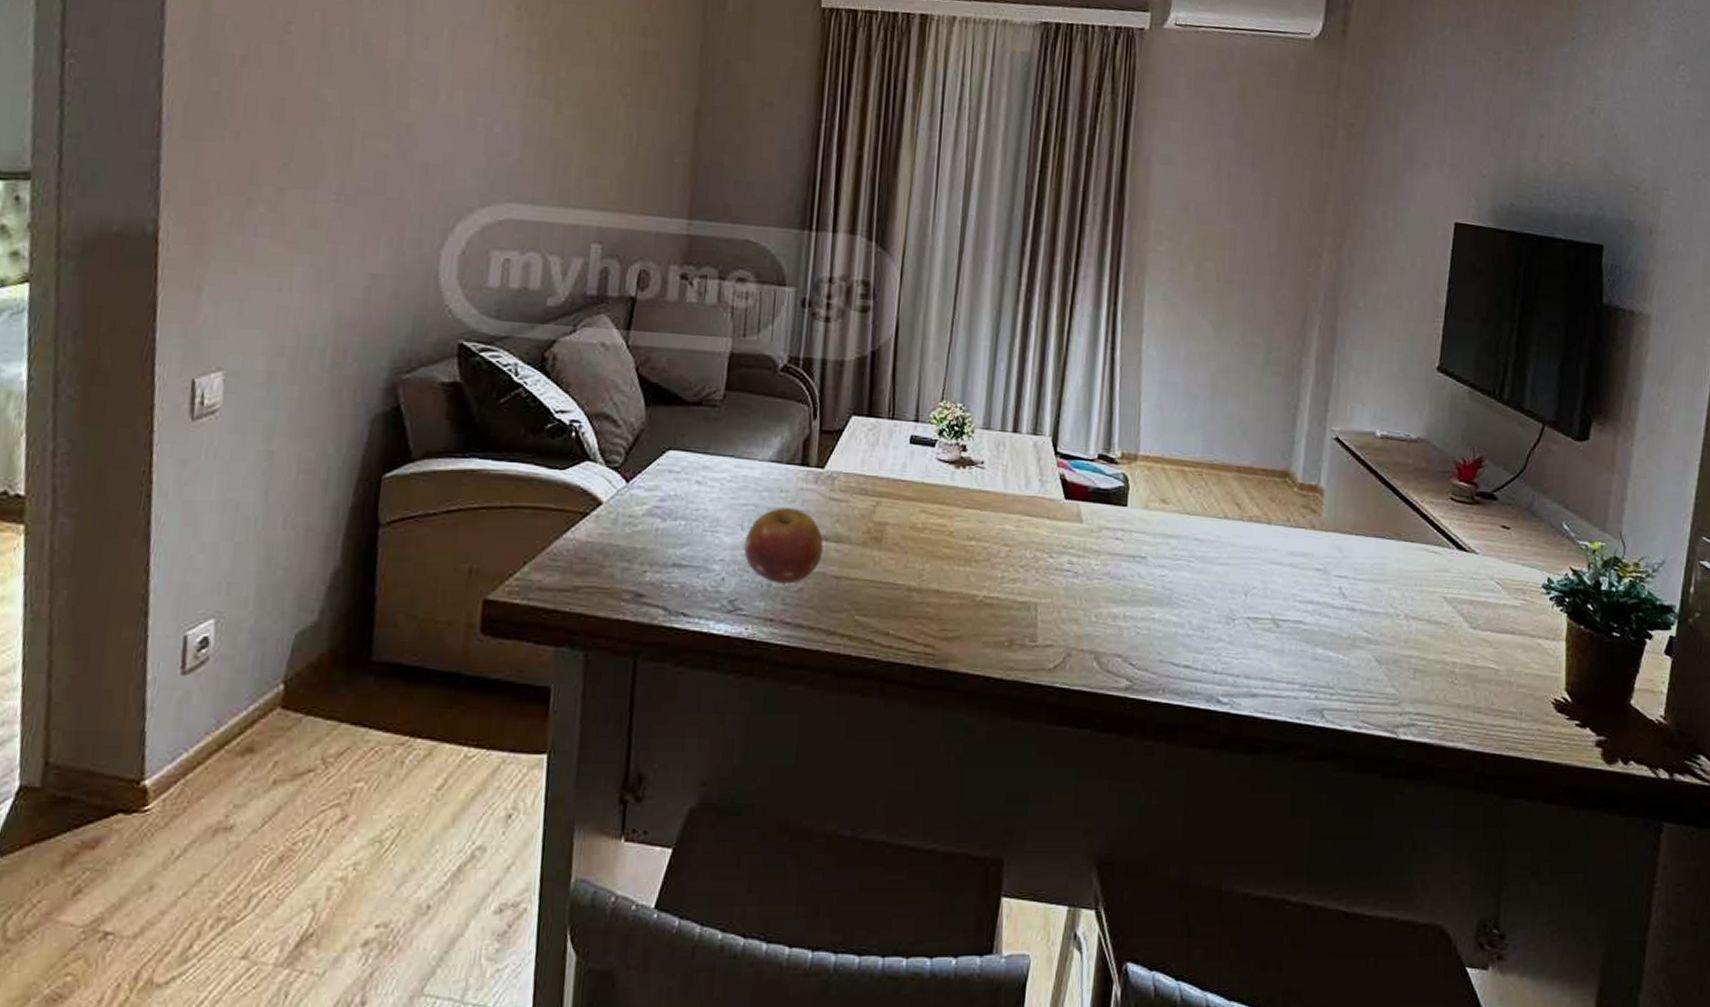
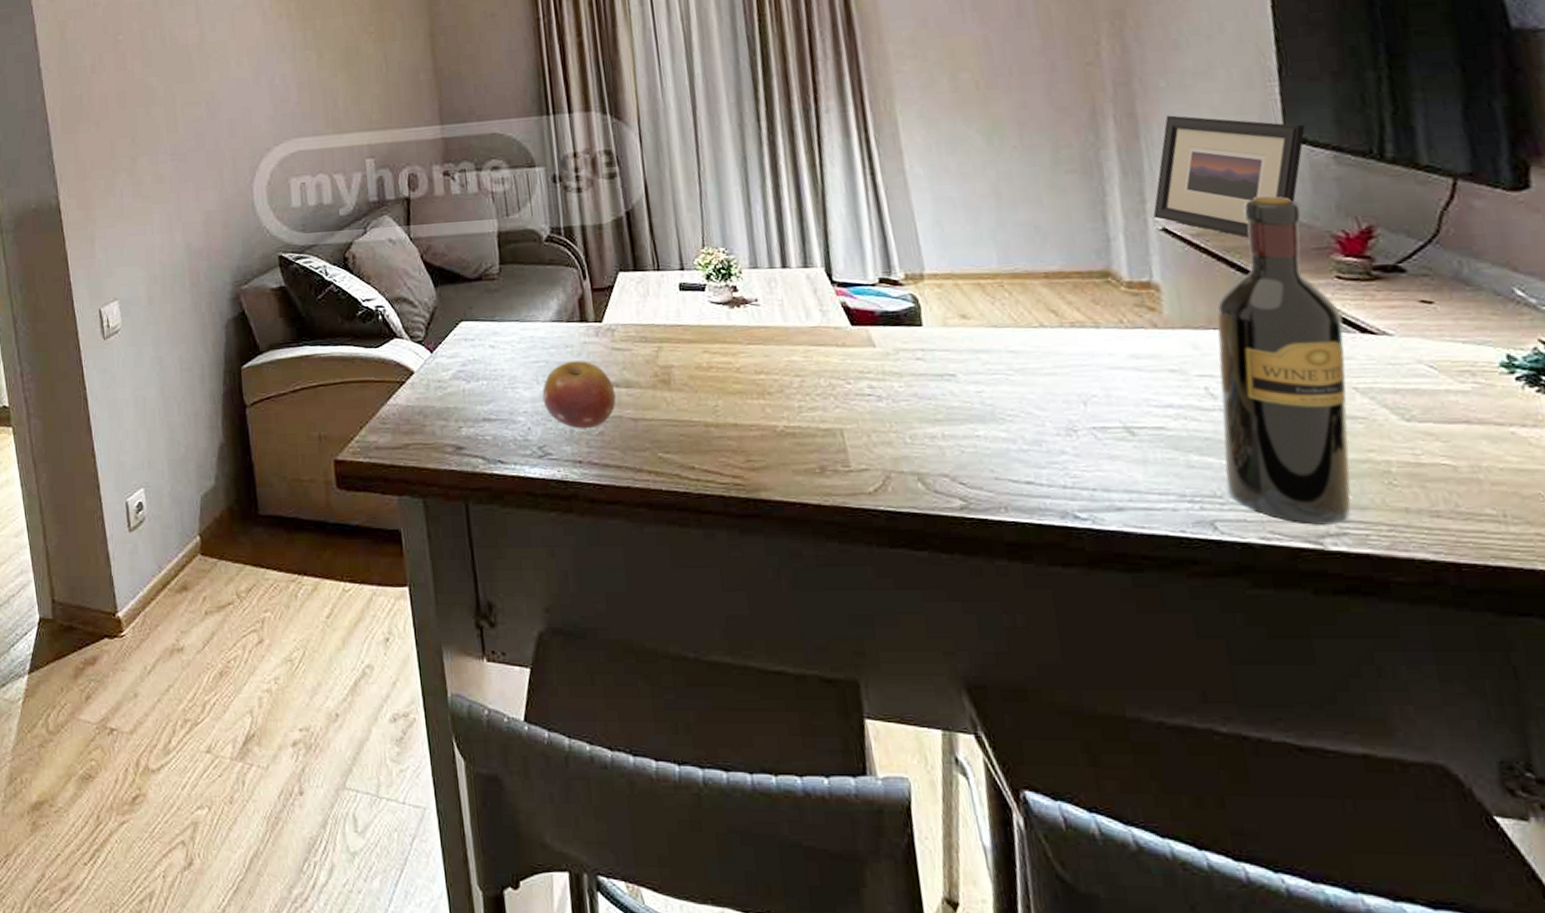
picture frame: none [1331,334,1454,455] -> present [1153,115,1305,238]
wine bottle: none [1338,419,1448,716] -> present [1216,196,1351,525]

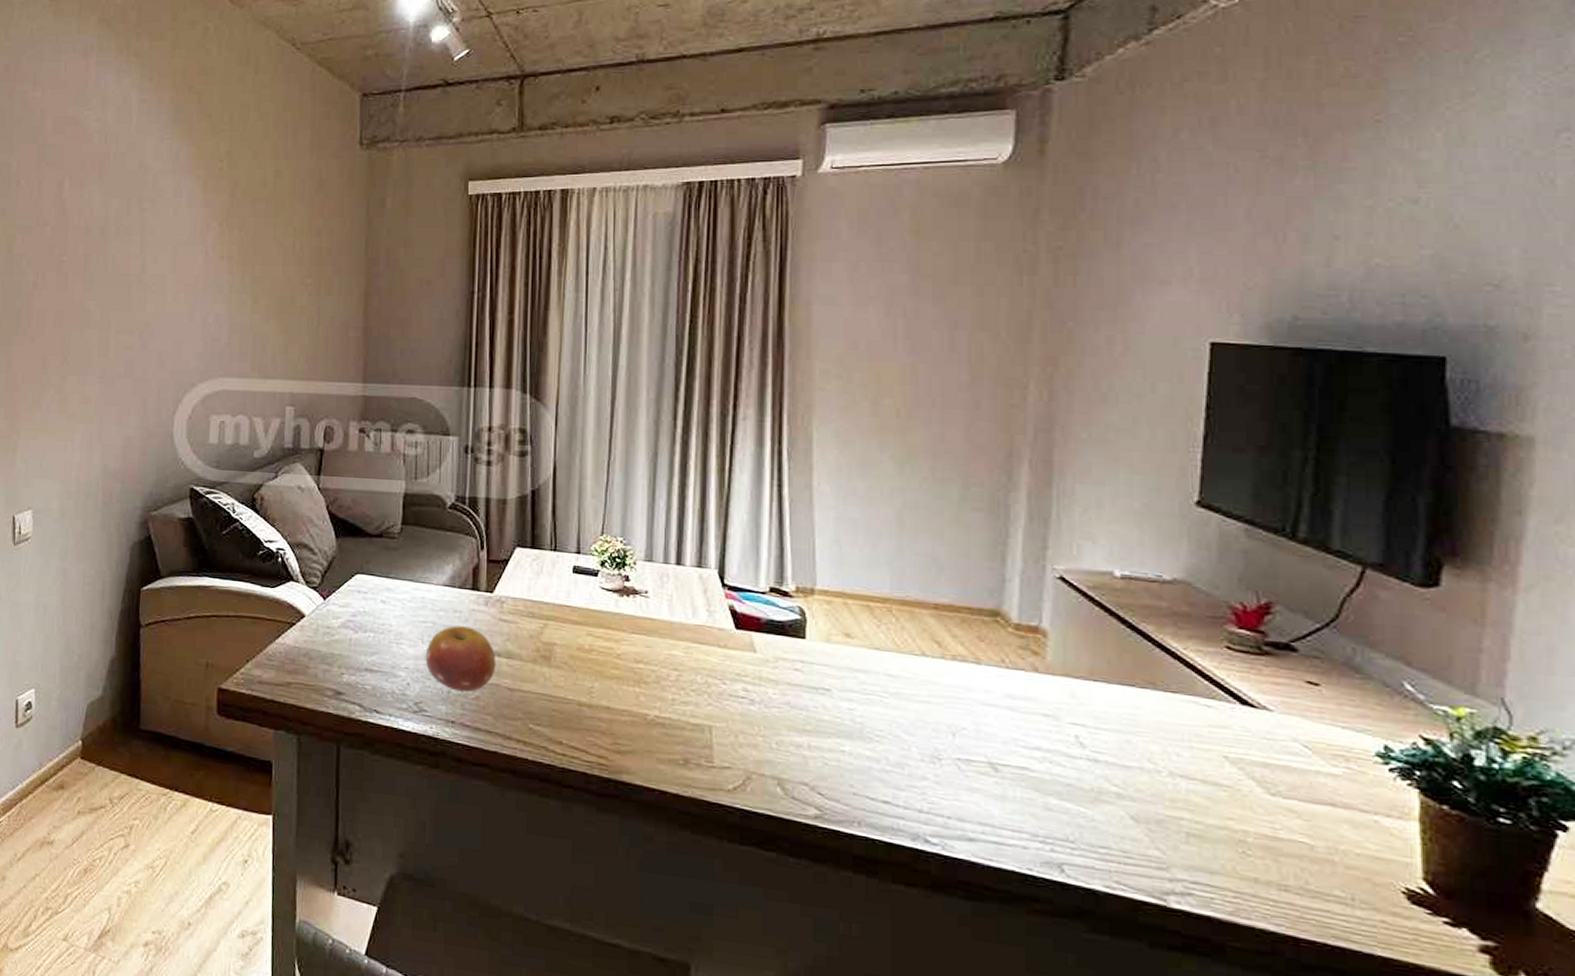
picture frame: present [1153,115,1305,238] -> none [1053,467,1220,597]
wine bottle: present [1216,196,1351,525] -> none [1081,558,1225,884]

